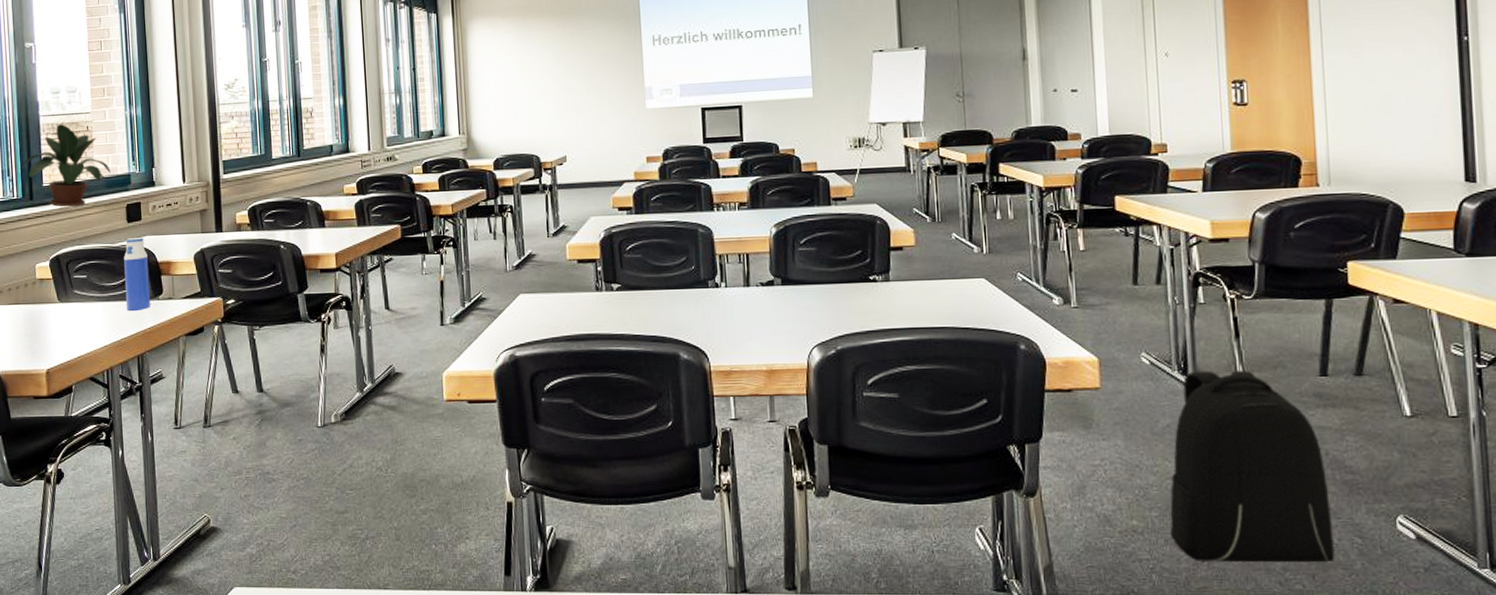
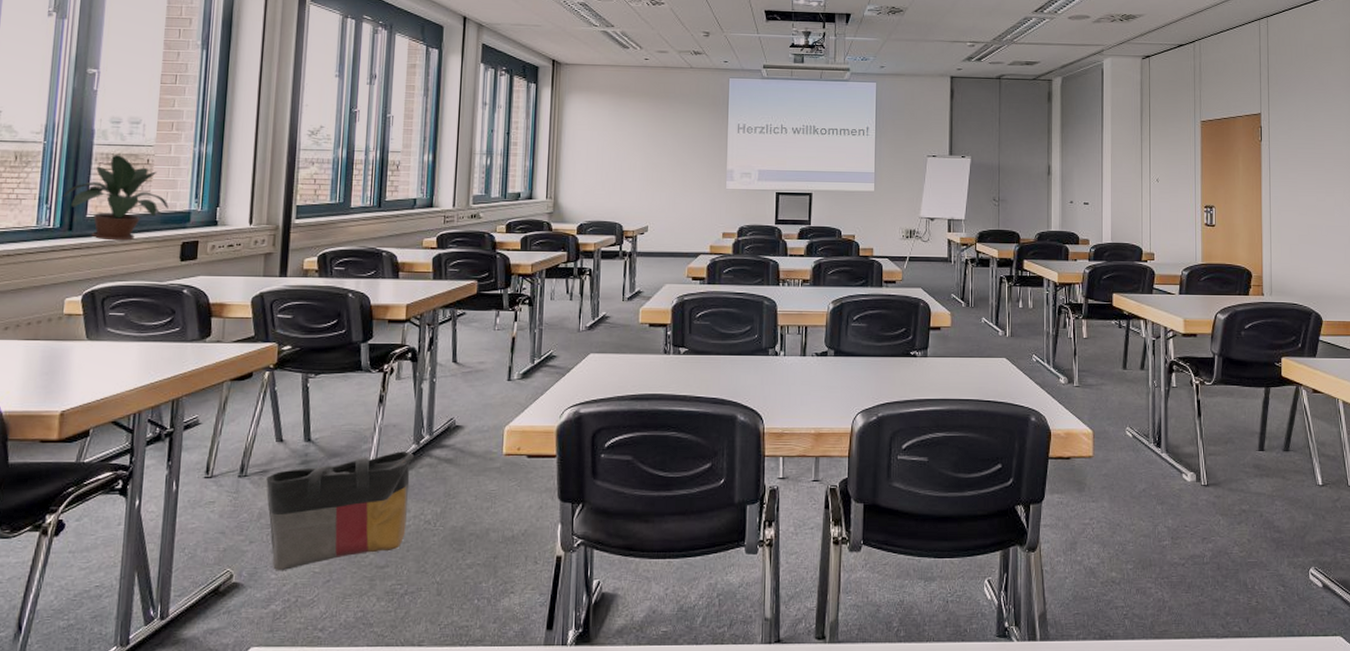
water bottle: present [124,238,150,312] -> none [166,277,199,354]
tote bag: none [228,400,360,517] -> present [266,451,414,571]
backpack: present [1169,370,1335,563] -> none [1141,444,1264,609]

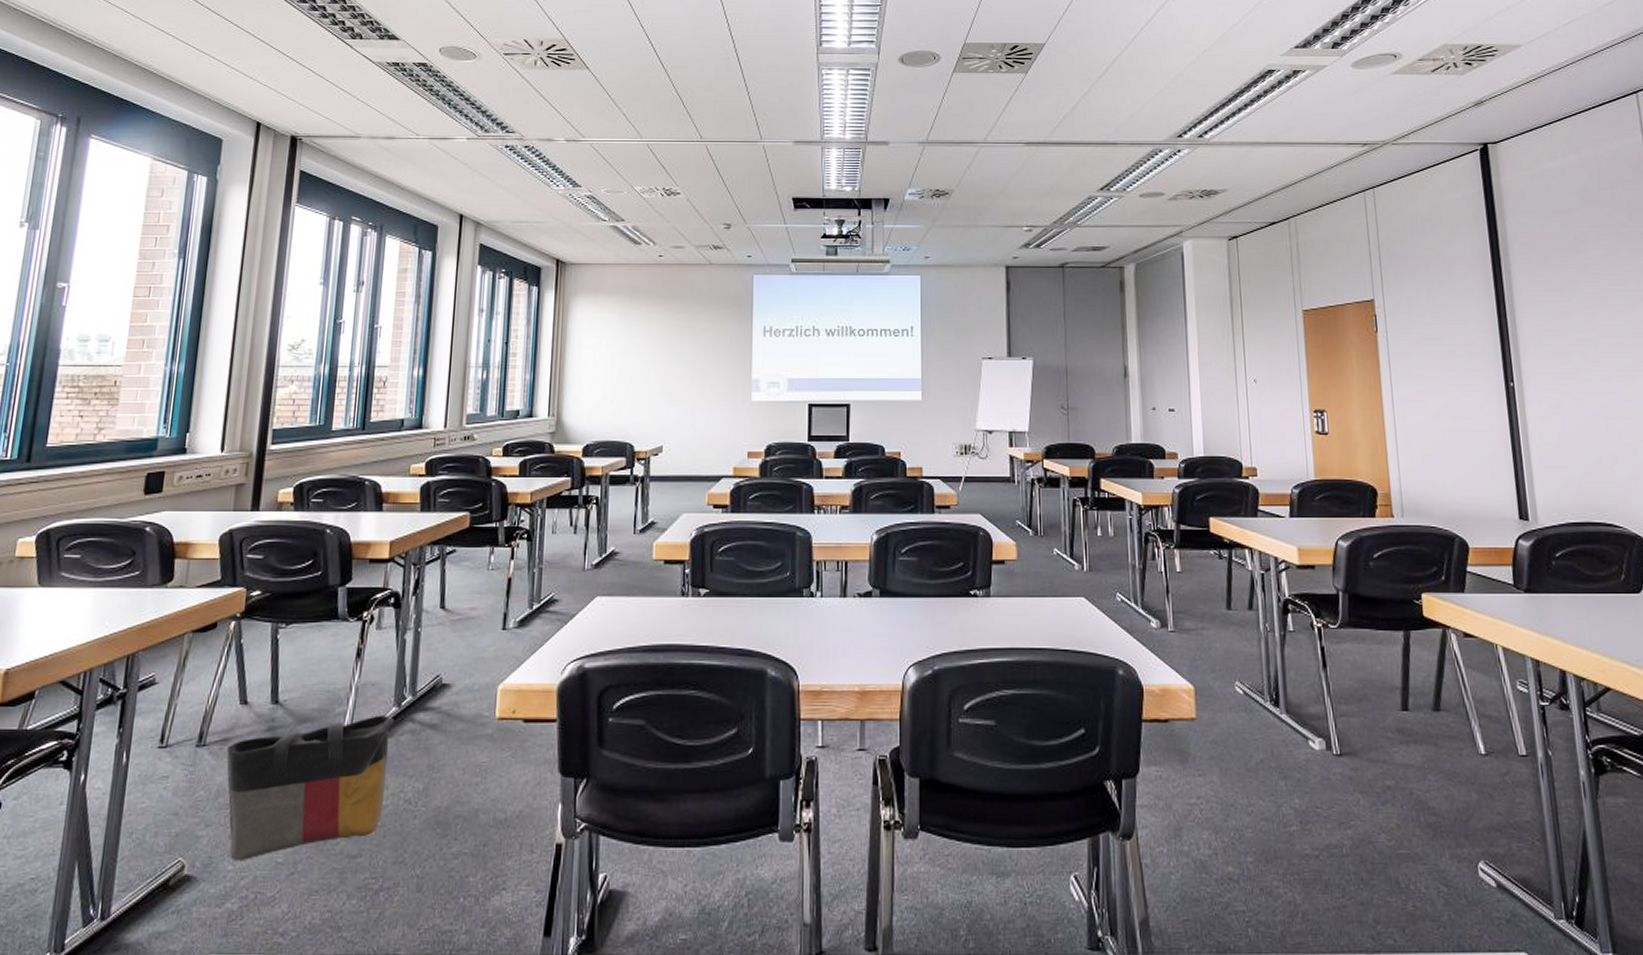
potted plant: present [61,155,169,241] -> none [20,376,135,473]

